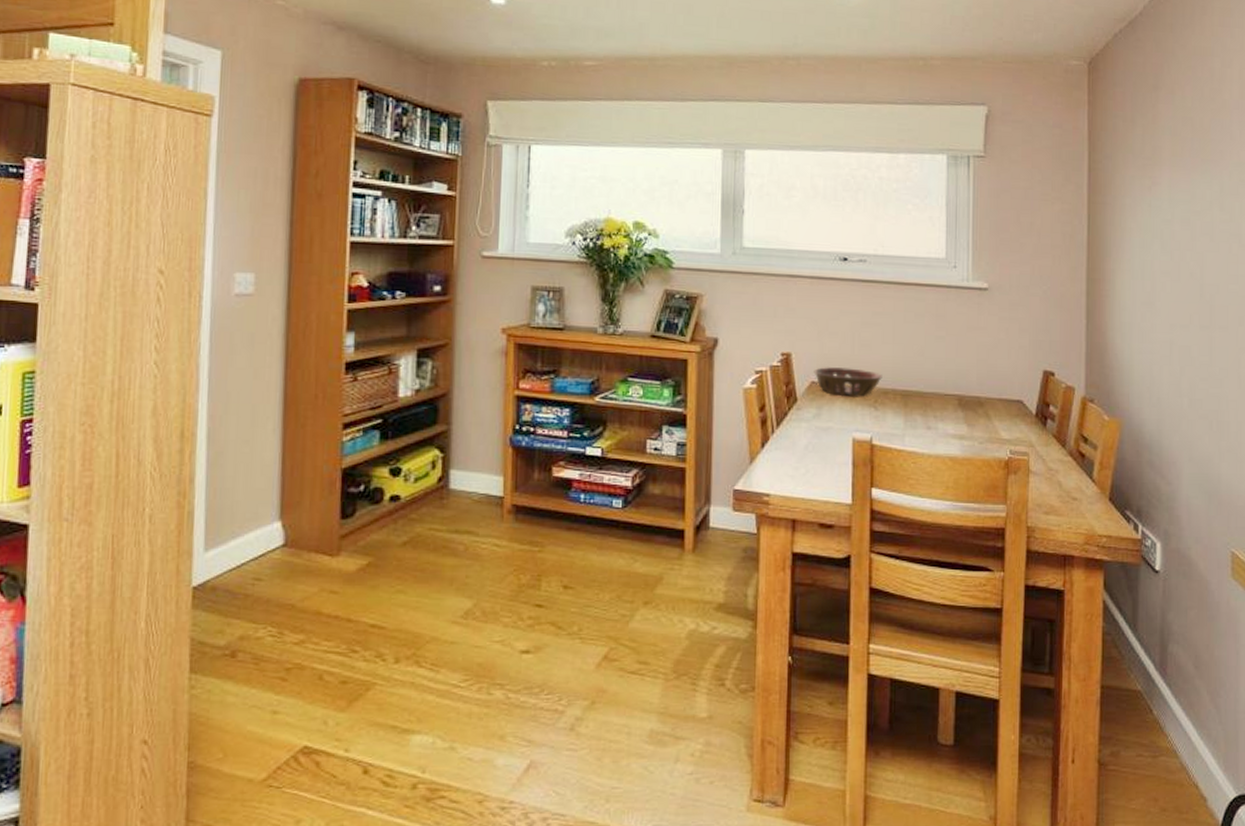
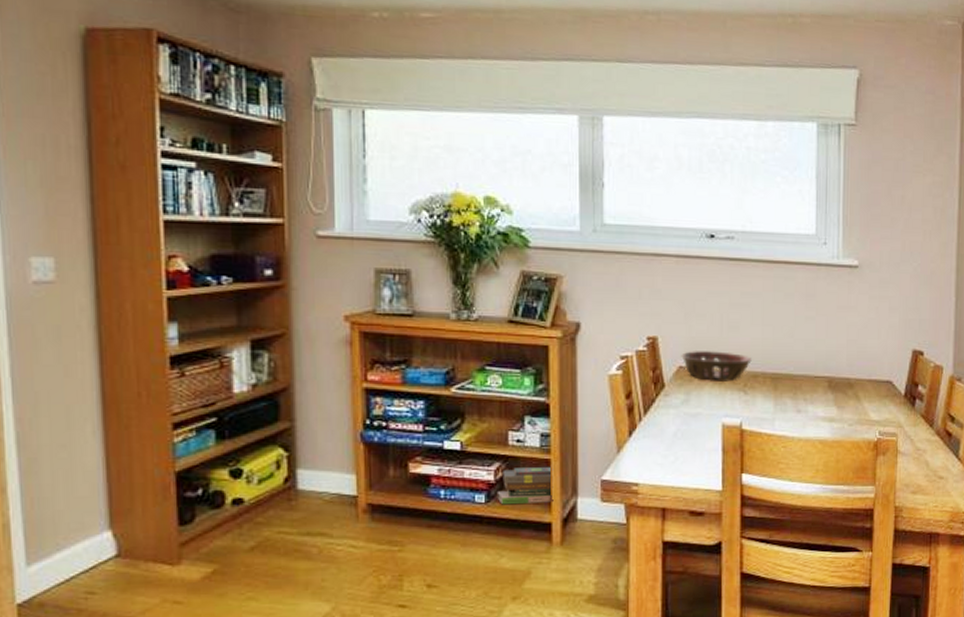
books: none [633,474,688,511] -> present [497,466,554,505]

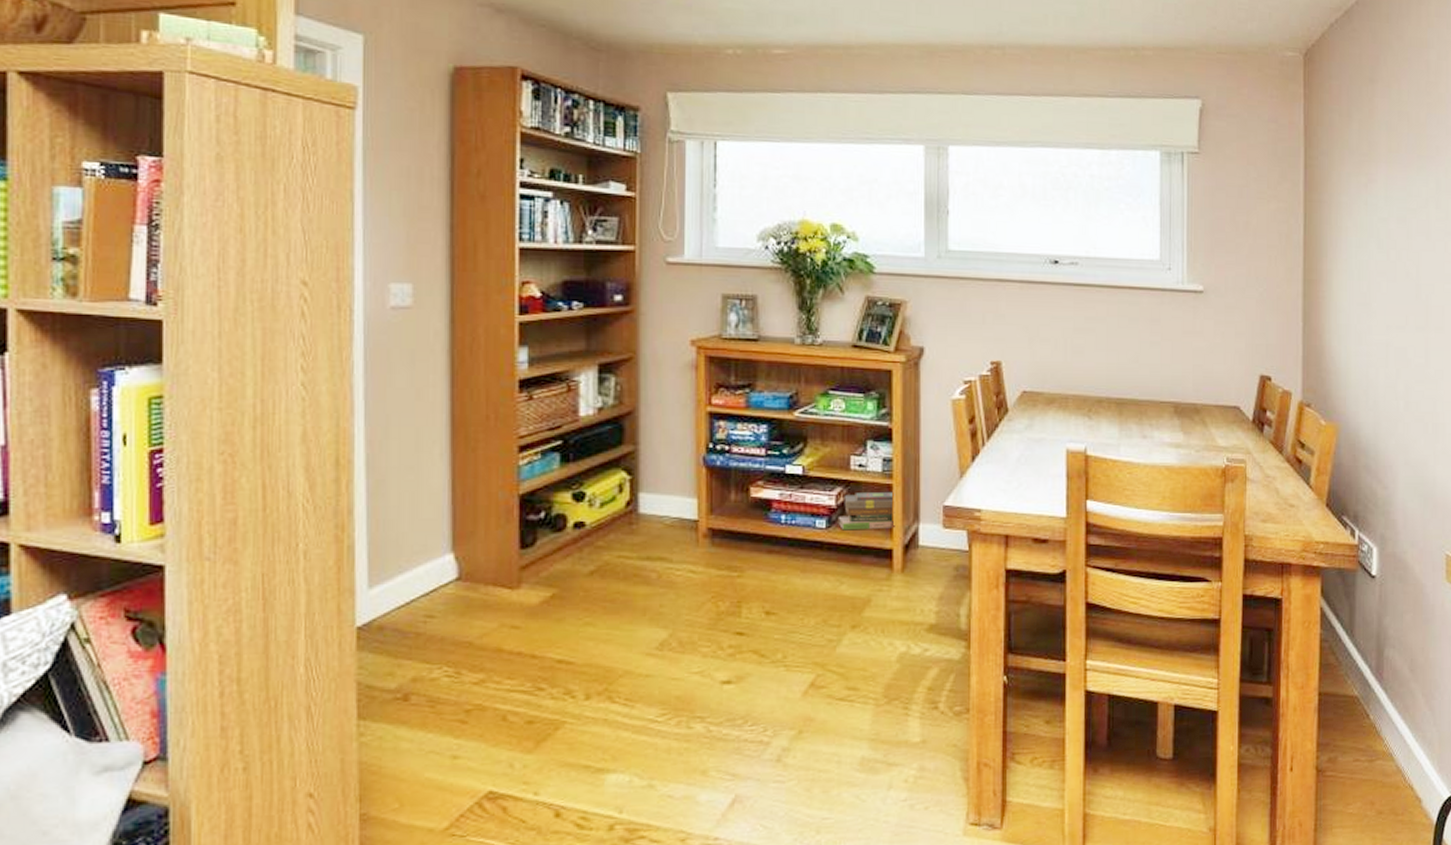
decorative bowl: present [681,351,752,383] -> none [1025,376,1096,408]

